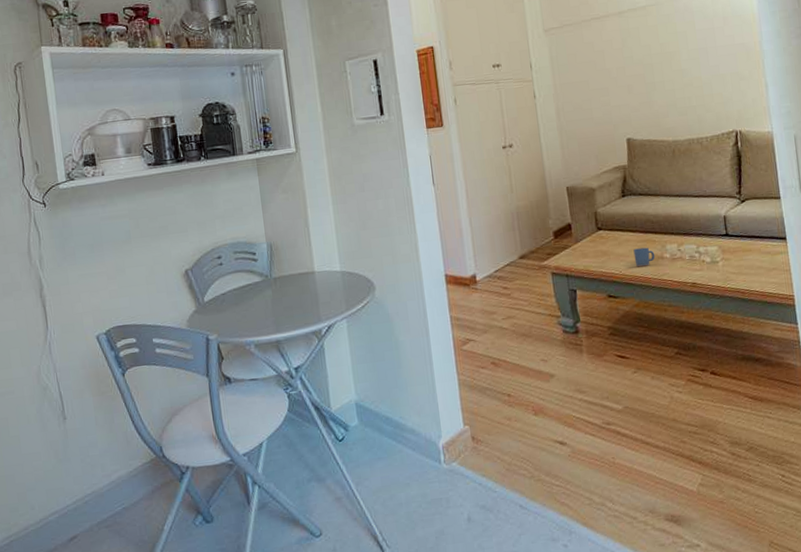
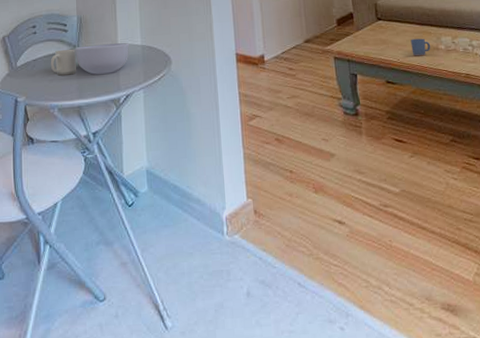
cup: none [241,279,272,311] -> present [50,49,77,77]
bowl: none [267,269,328,307] -> present [74,43,129,76]

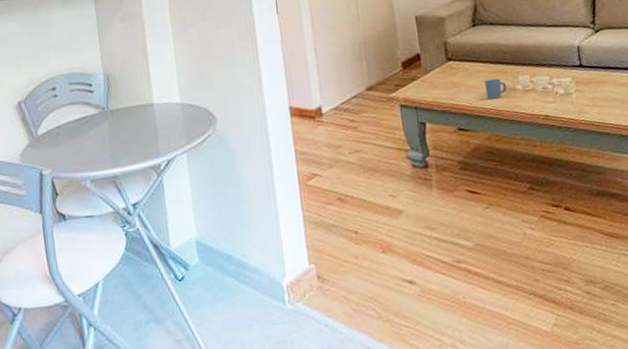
cup: present [50,49,77,77] -> none [76,111,109,144]
bowl: present [74,43,129,76] -> none [103,101,167,141]

